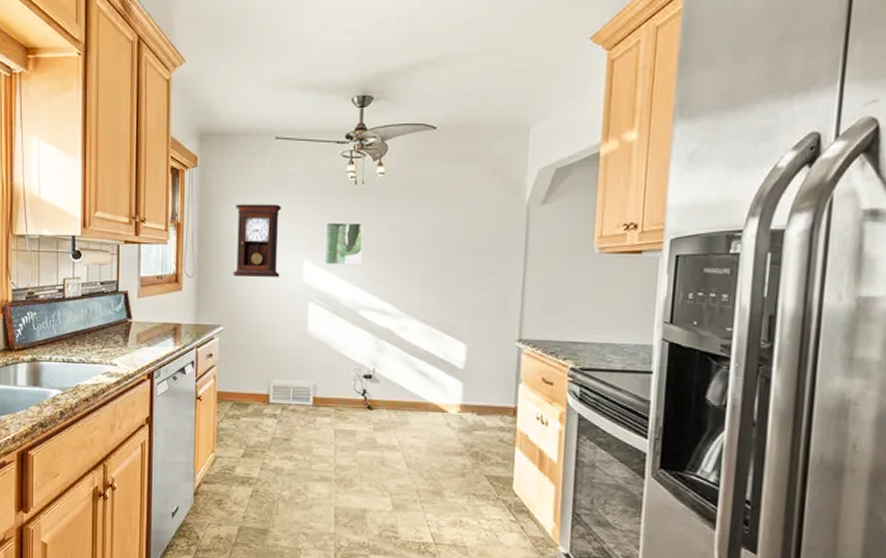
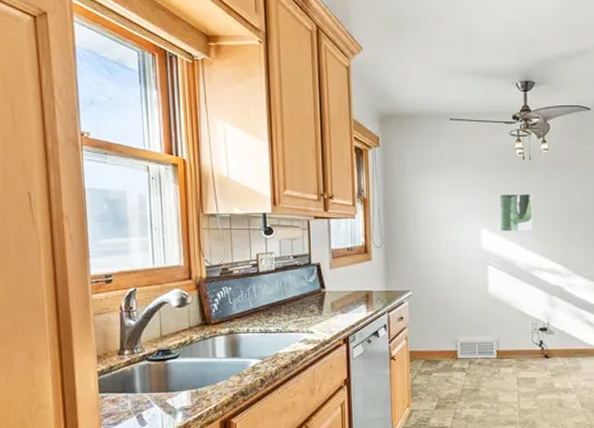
pendulum clock: present [232,204,281,277] -> none [417,179,461,245]

